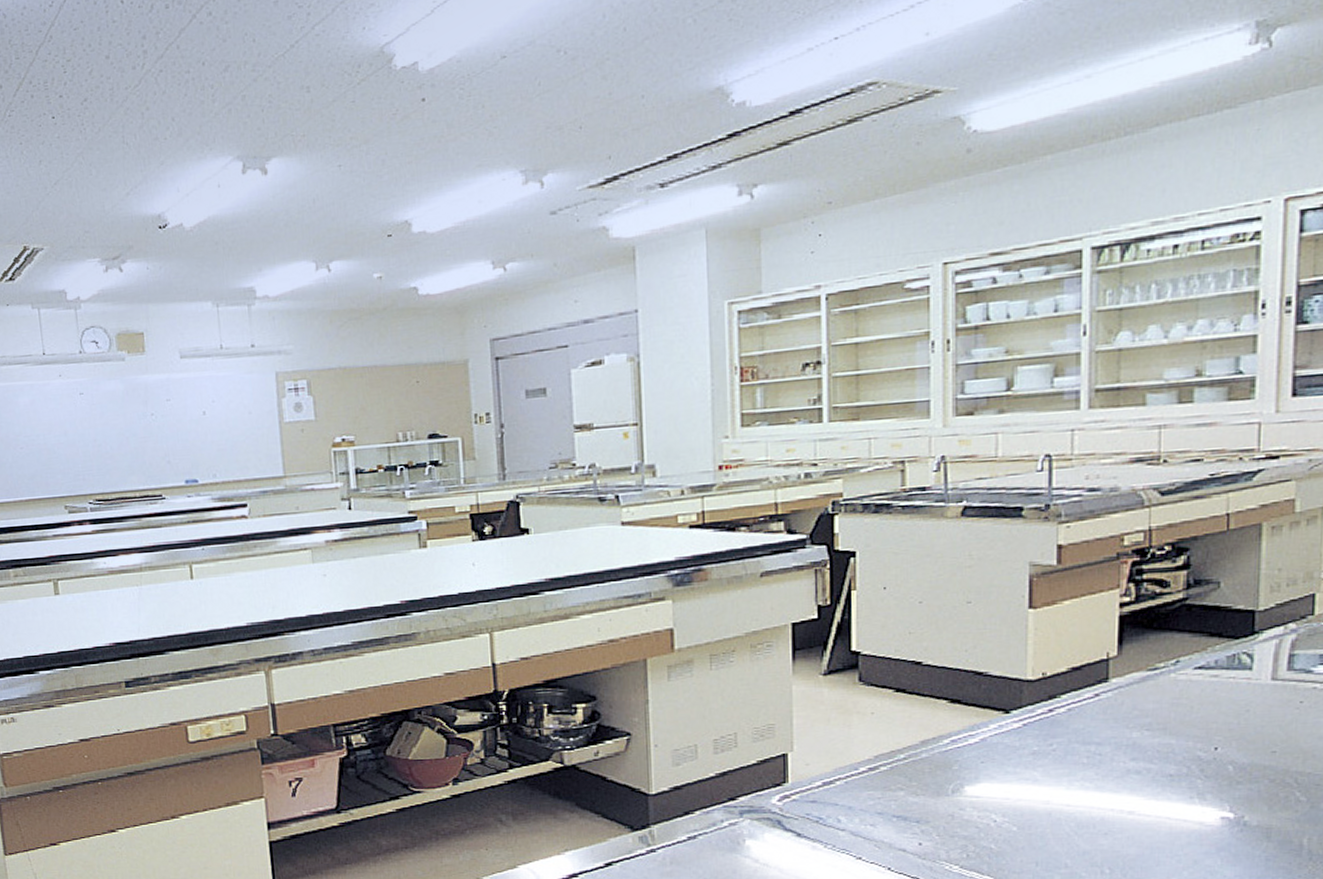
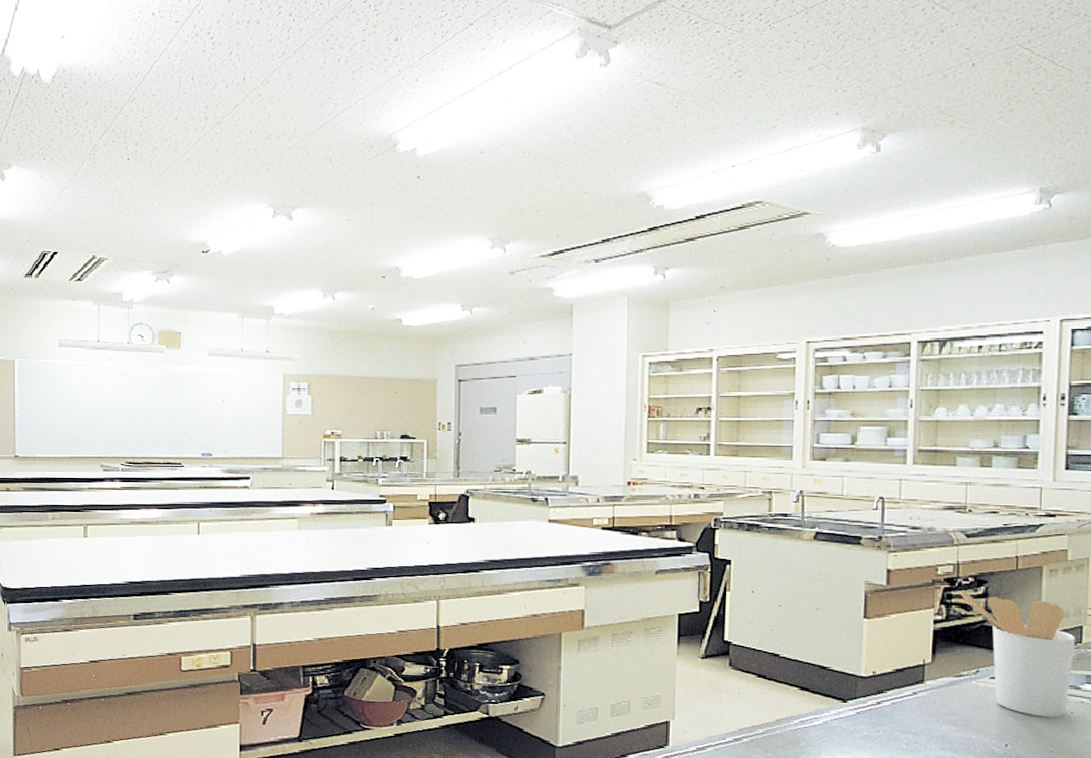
utensil holder: none [1153,562,1305,711] -> present [960,590,1075,718]

